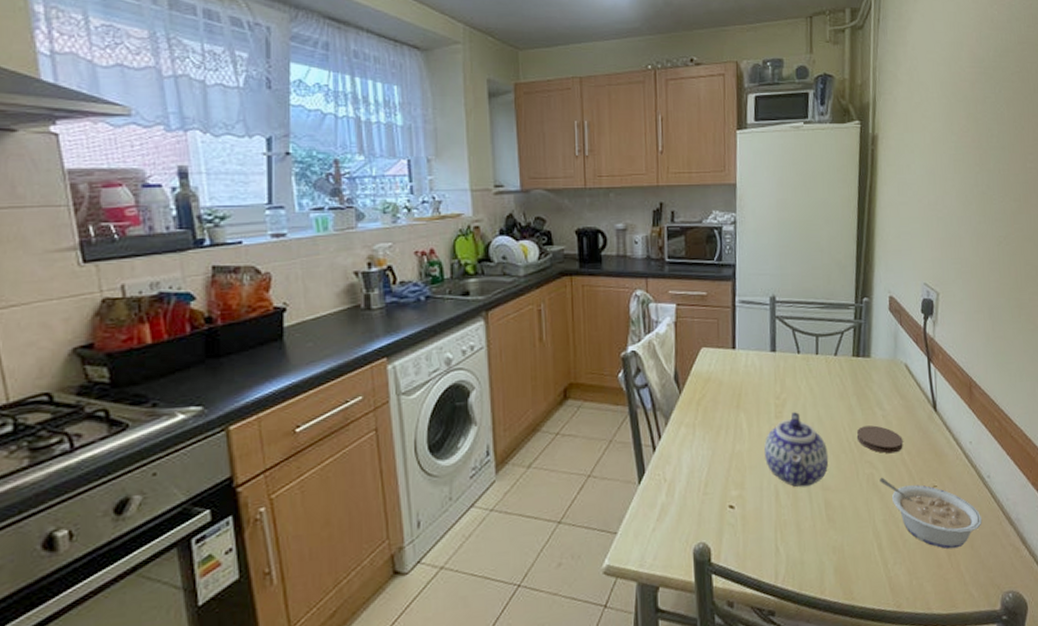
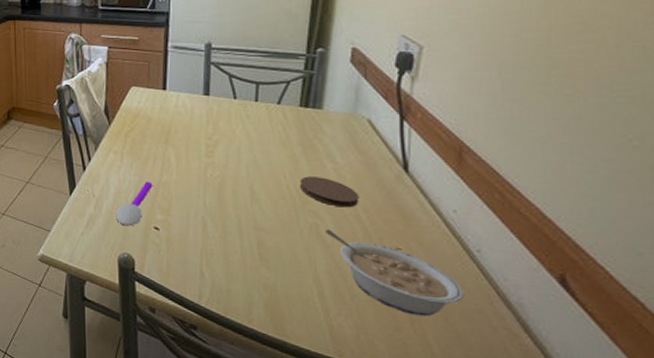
spoon: none [689,454,726,511] -> present [116,181,153,226]
teapot: present [764,412,829,488] -> none [193,154,264,224]

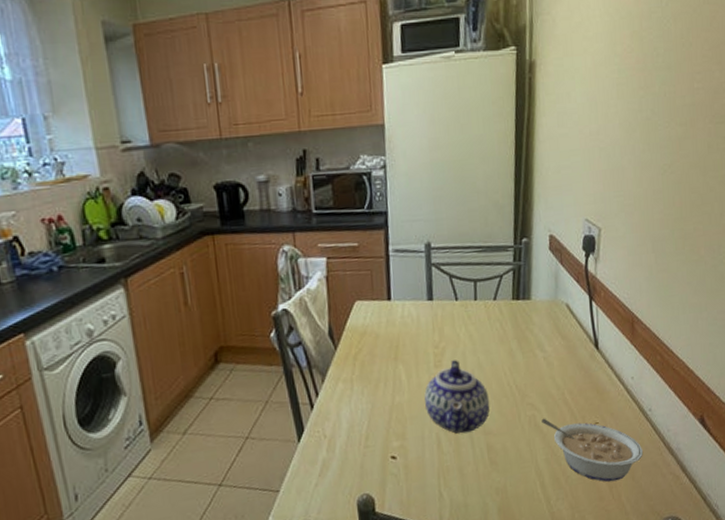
spoon: present [116,181,153,226] -> none [350,406,386,463]
teapot: none [193,154,264,224] -> present [424,360,490,434]
coaster: present [299,176,359,208] -> none [517,367,565,395]

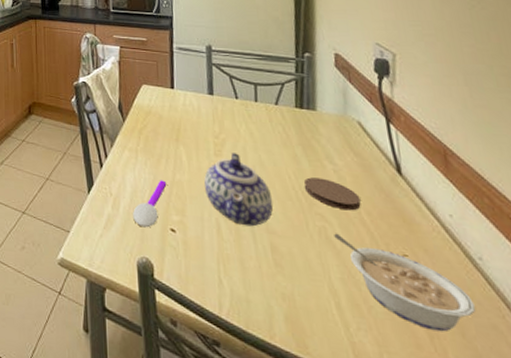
spoon: none [350,406,386,463] -> present [133,180,167,228]
coaster: none [517,367,565,395] -> present [304,177,361,211]

